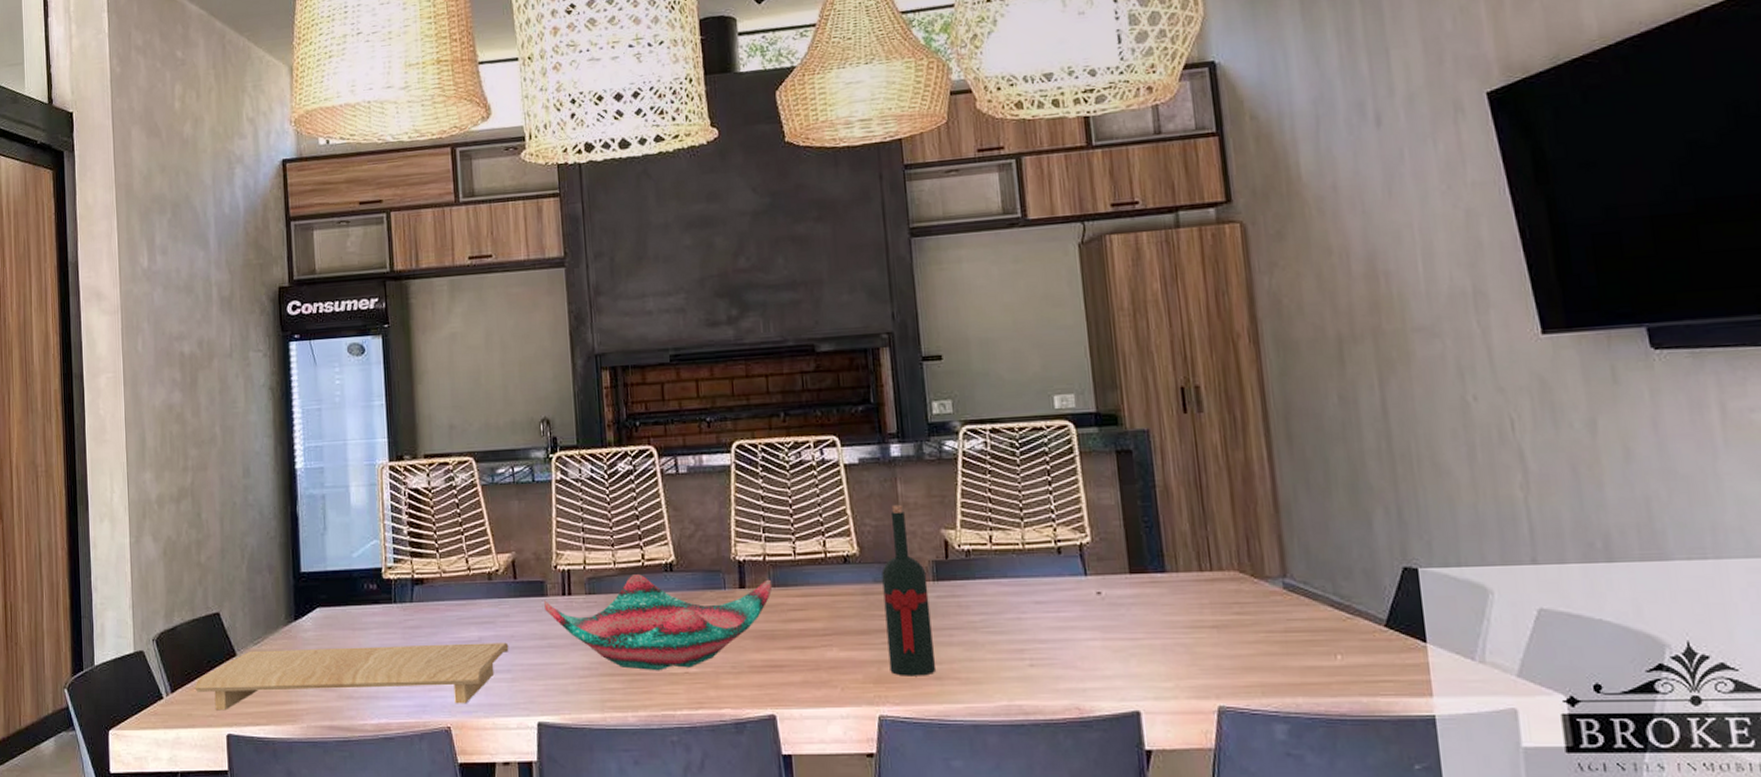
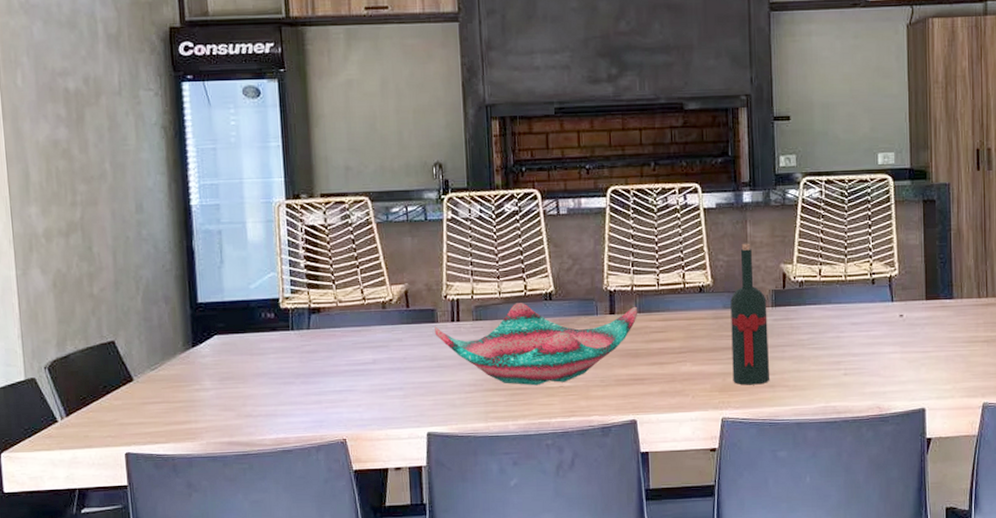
cutting board: present [194,642,509,711] -> none [90,364,402,432]

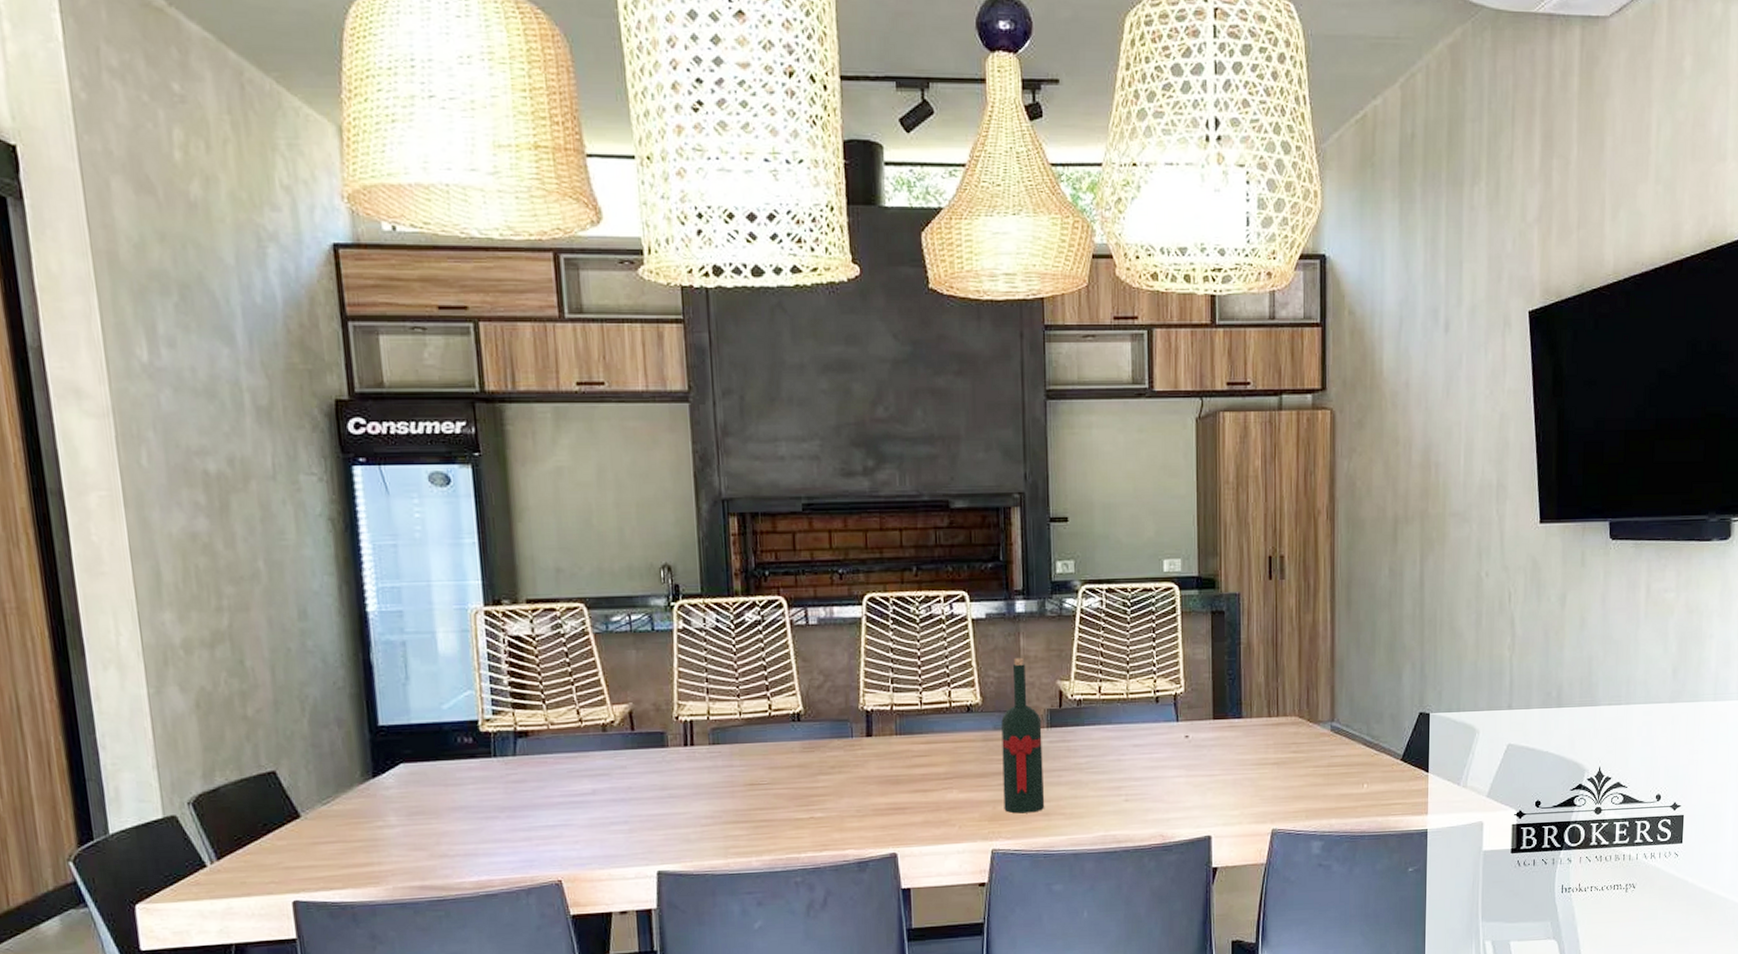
decorative bowl: present [435,303,637,386] -> none [665,724,898,817]

